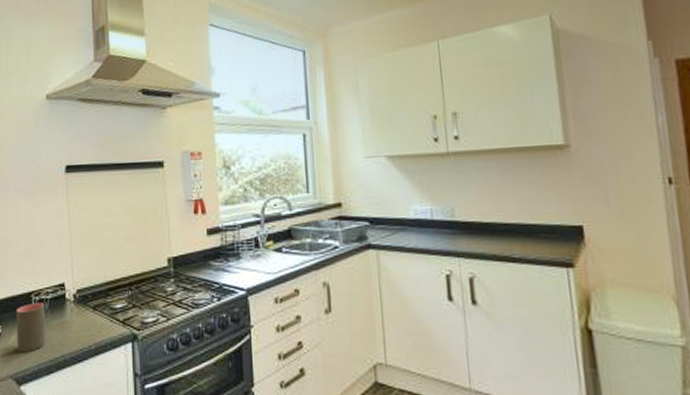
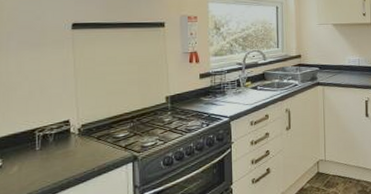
cup: present [16,303,46,353] -> none [18,137,50,180]

